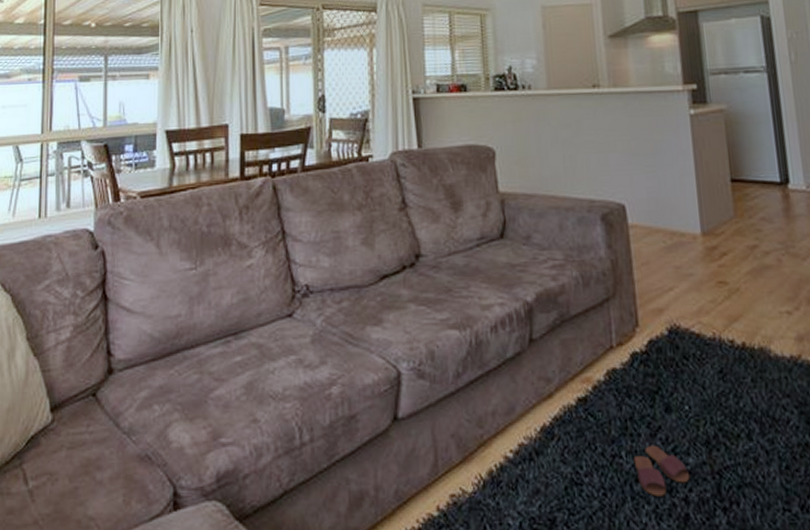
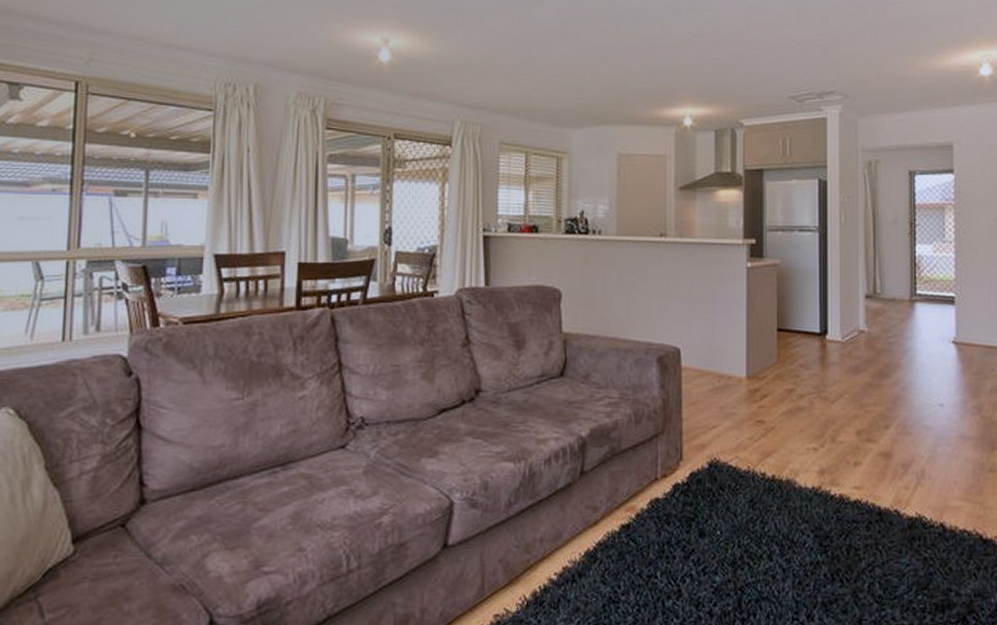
slippers: present [633,445,690,496] -> none [667,566,716,611]

